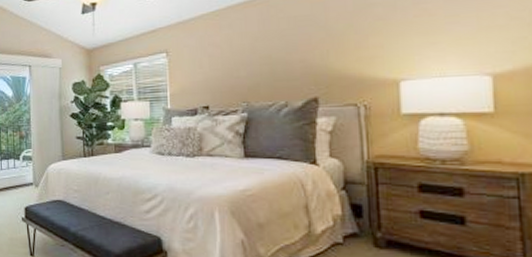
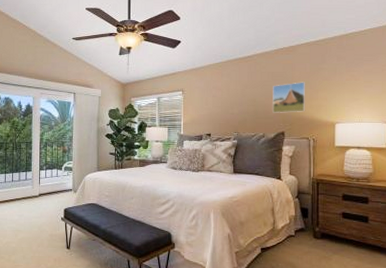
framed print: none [296,25,350,72] -> present [272,82,306,113]

